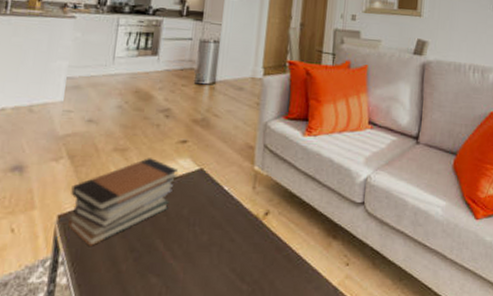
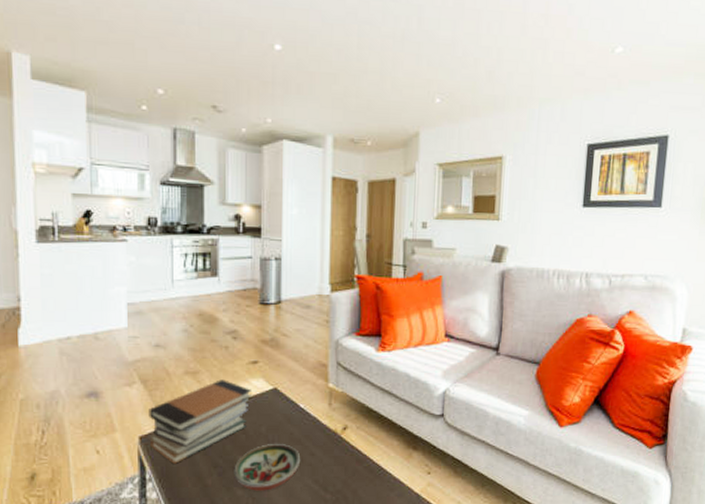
decorative bowl: none [150,228,220,279] -> present [234,444,301,491]

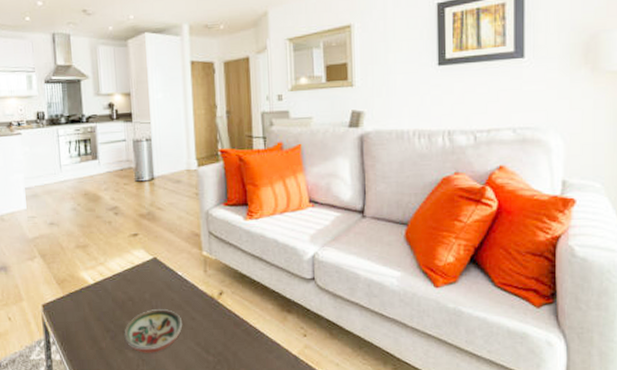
book stack: present [148,379,251,464] -> none [48,251,134,329]

